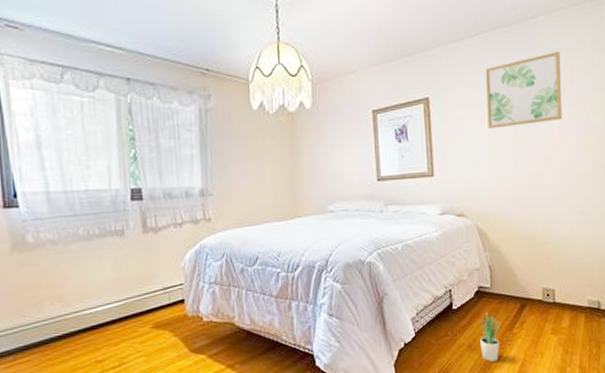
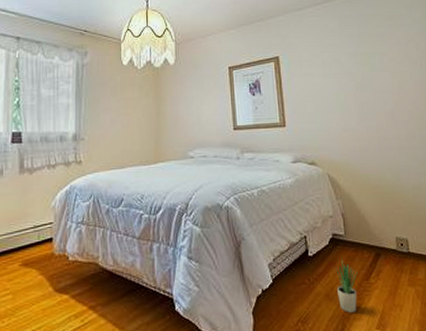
wall art: present [485,51,562,129] -> none [328,18,401,85]

